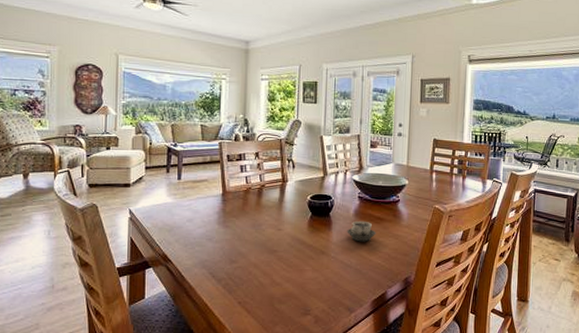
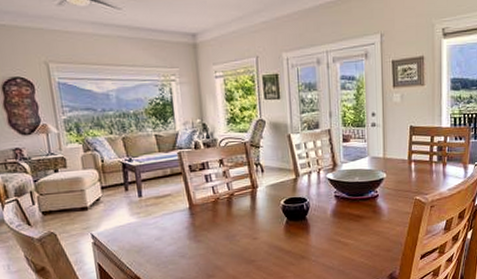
cup: present [347,220,376,242] -> none [326,220,357,243]

